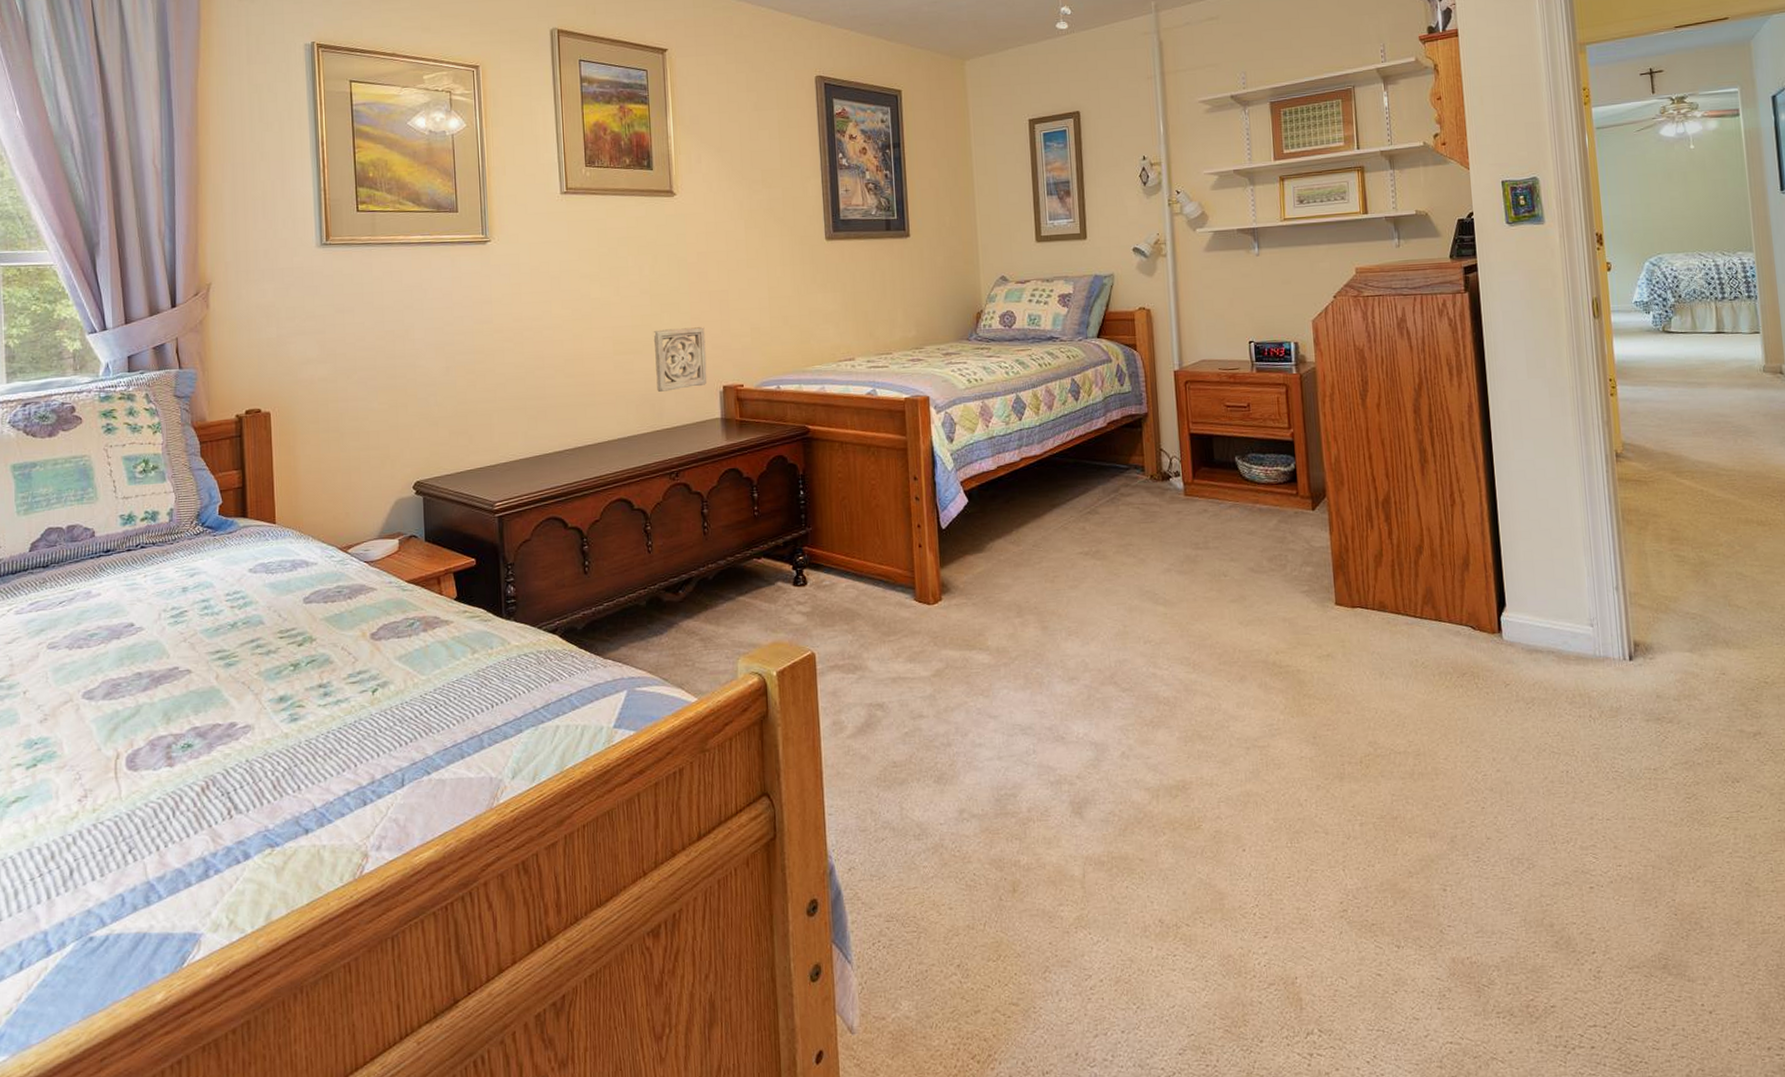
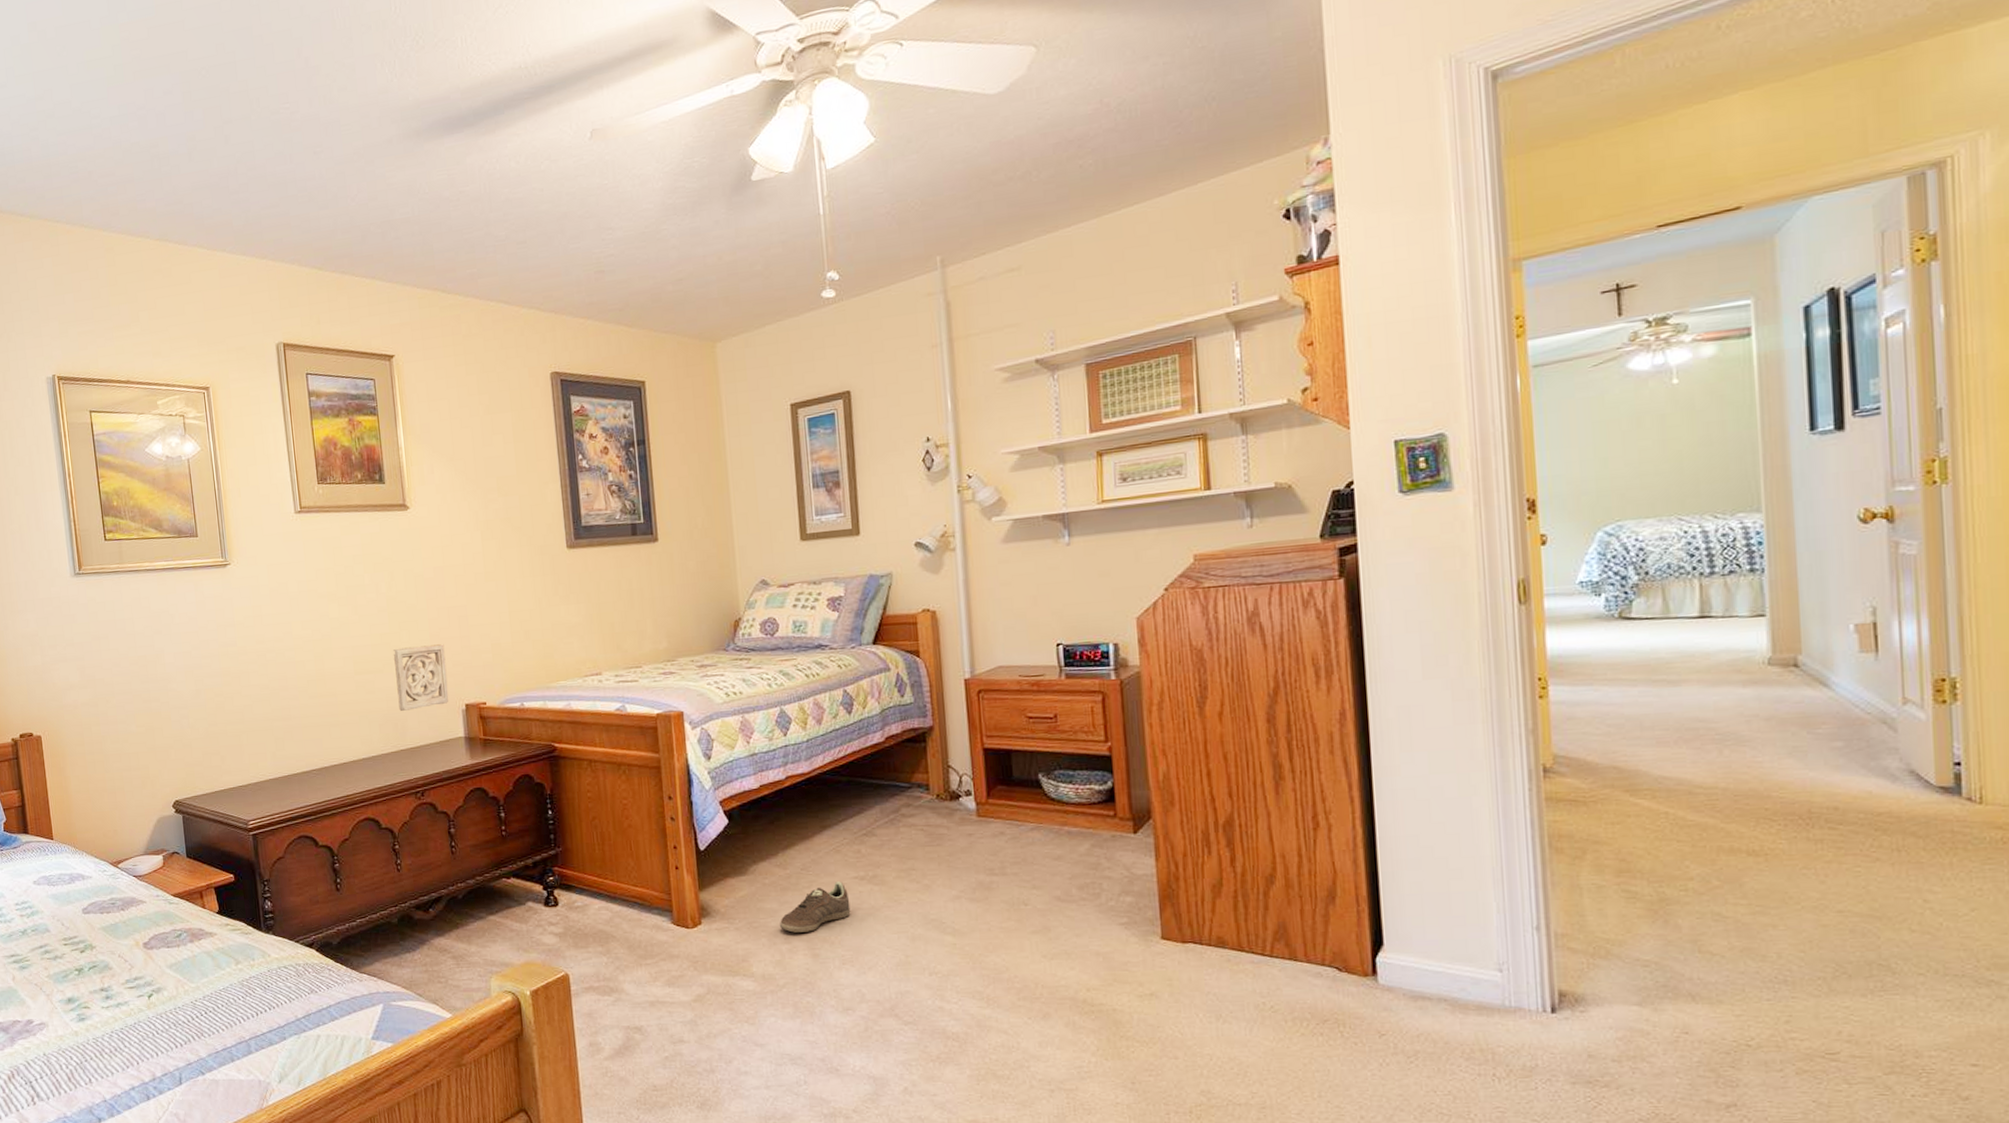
sneaker: none [1013,557,1076,607] -> present [780,882,851,933]

